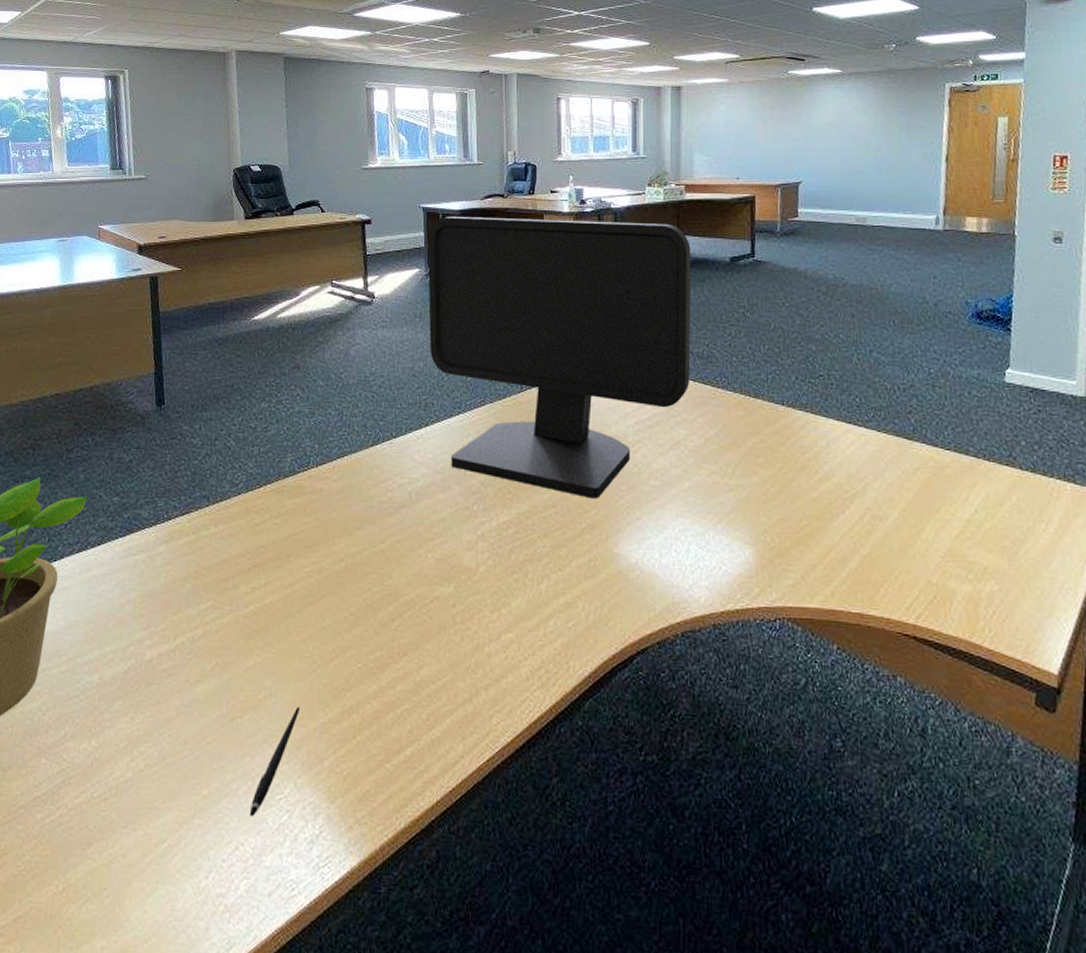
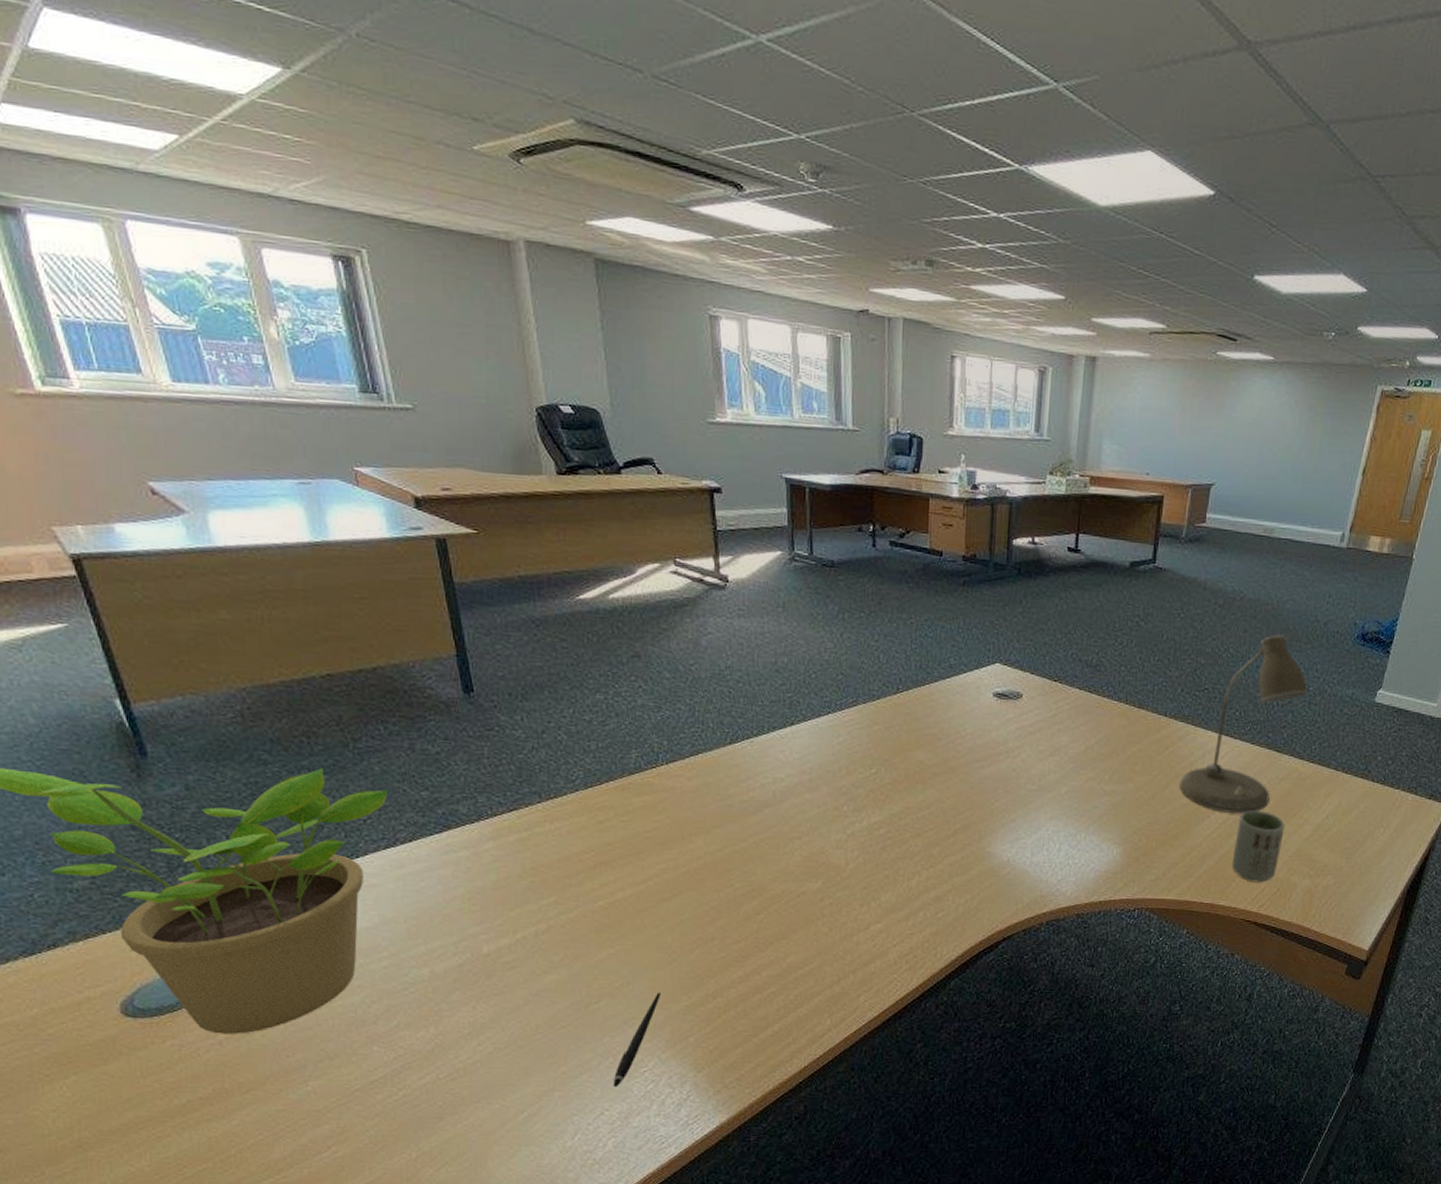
monitor: present [428,216,692,499] -> none [792,491,1090,801]
desk lamp: none [807,318,931,508] -> present [1179,634,1309,813]
cup: none [876,505,930,589] -> present [1231,811,1285,883]

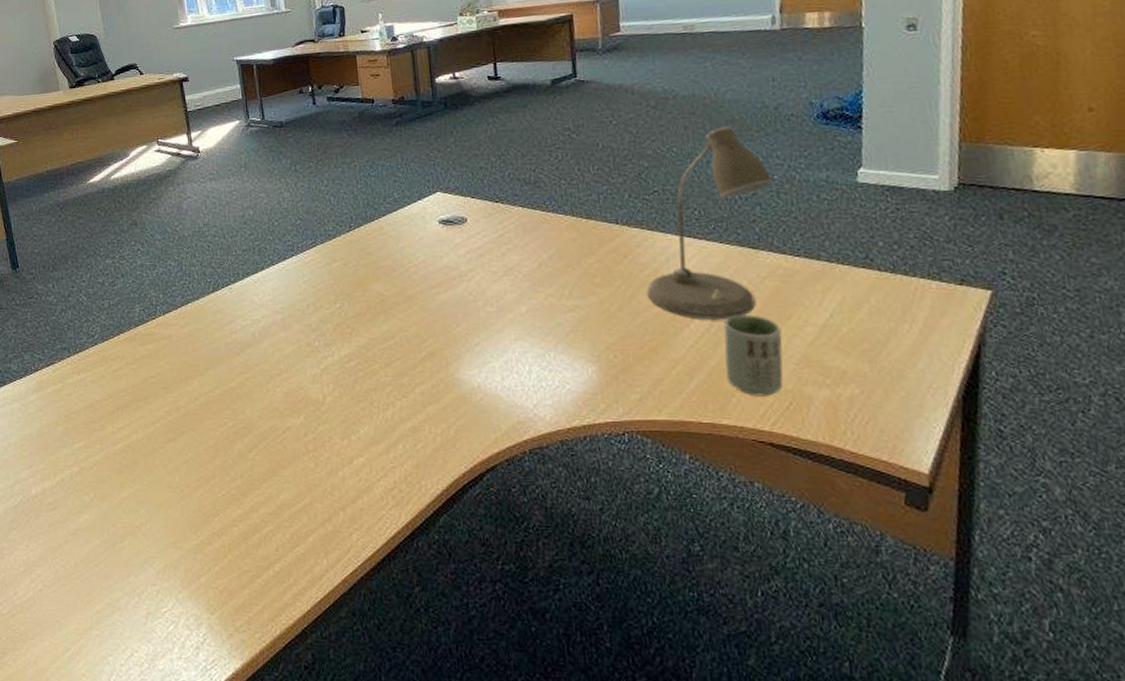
pen: present [613,993,660,1087] -> none [139,531,173,628]

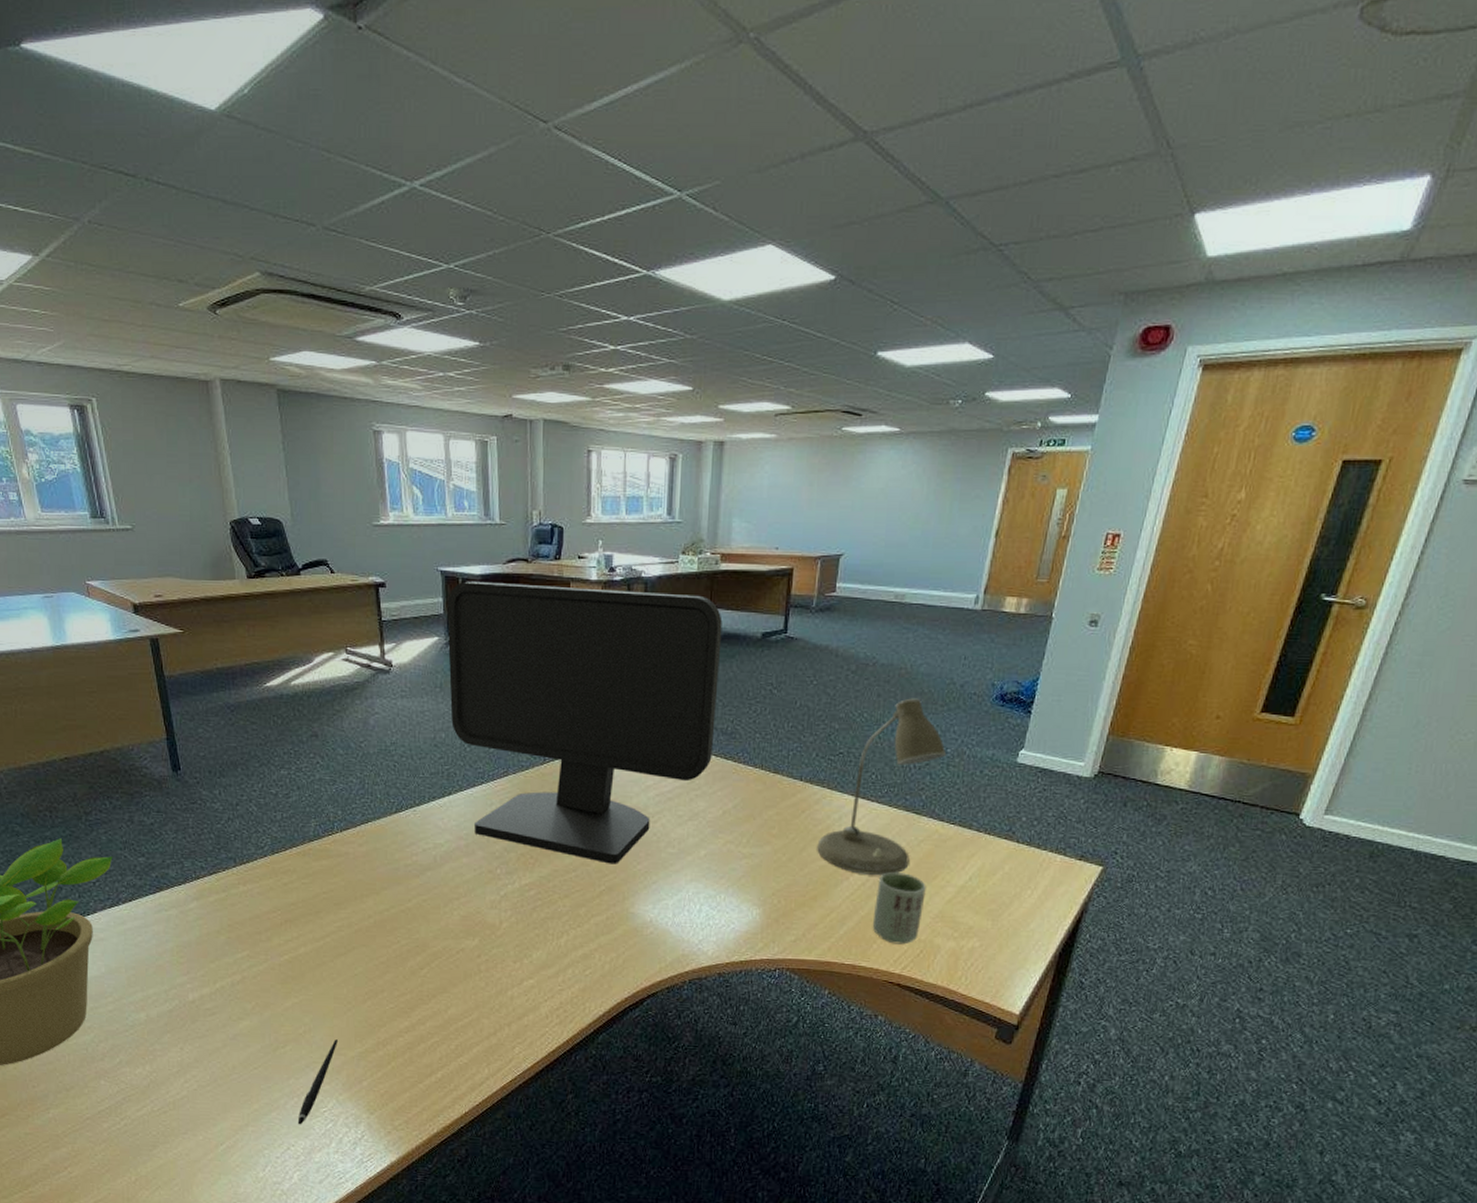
pen: none [139,531,173,628] -> present [297,1039,337,1125]
monitor: none [244,52,519,328] -> present [447,581,723,864]

